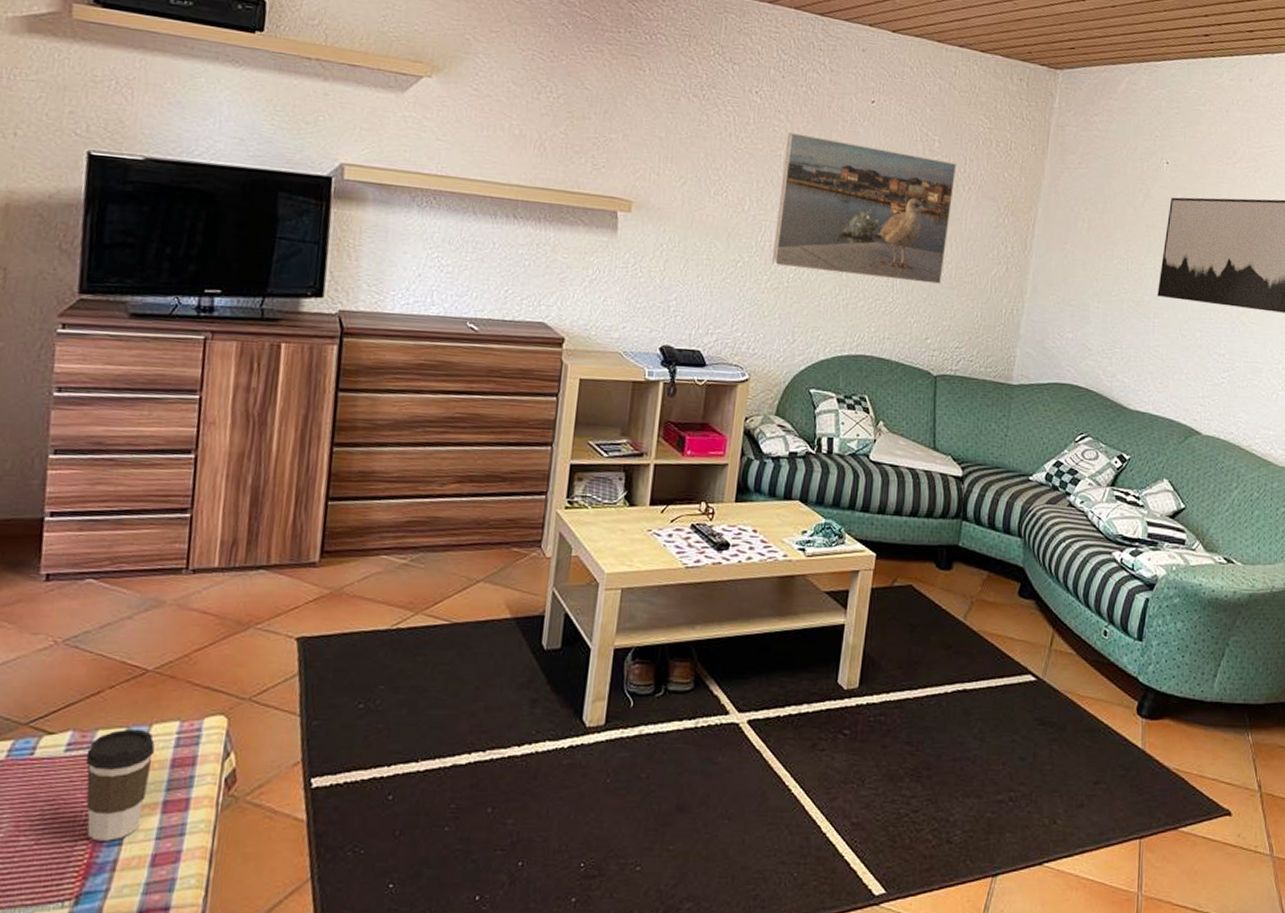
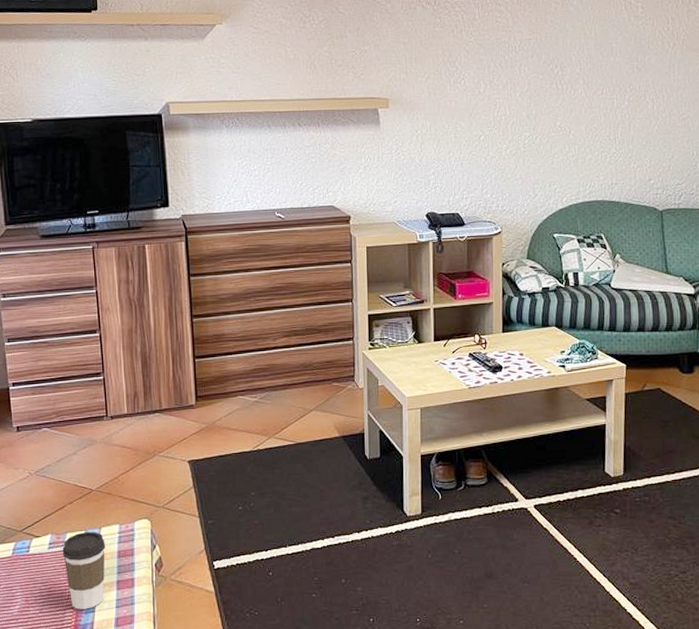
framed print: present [772,131,957,284] -> none [508,20,661,135]

